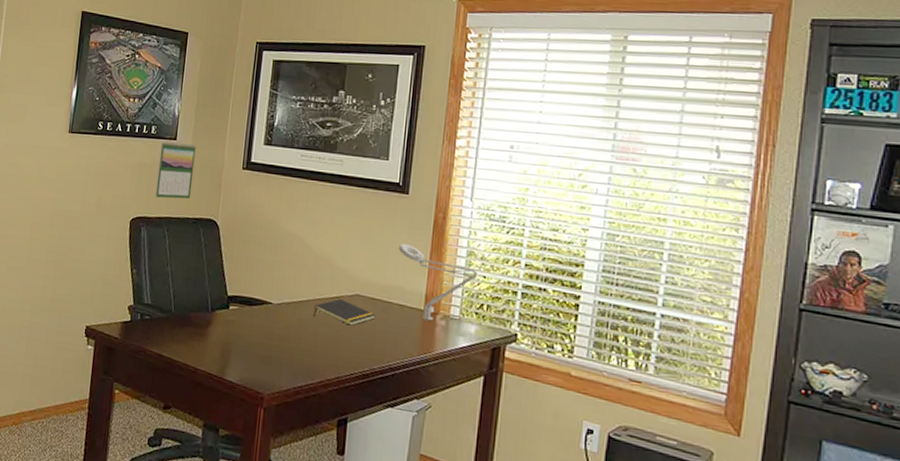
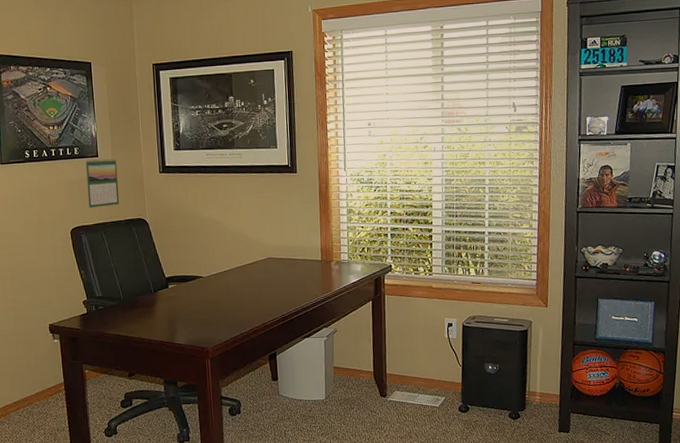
notepad: present [313,298,376,326] -> none [237,263,286,283]
desk lamp: present [399,242,478,321] -> none [295,211,358,268]

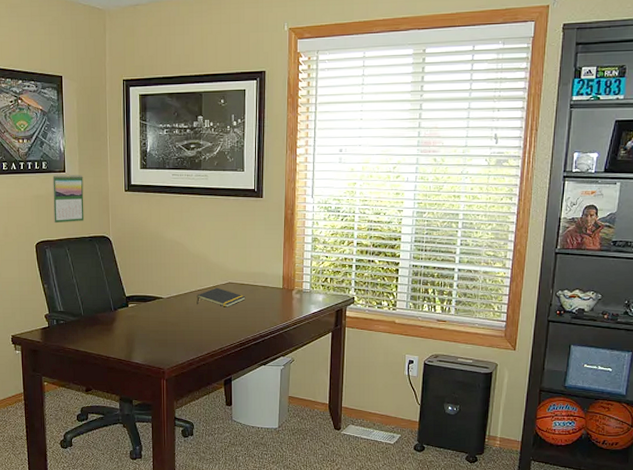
notepad: none [237,263,286,283] -> present [197,287,246,307]

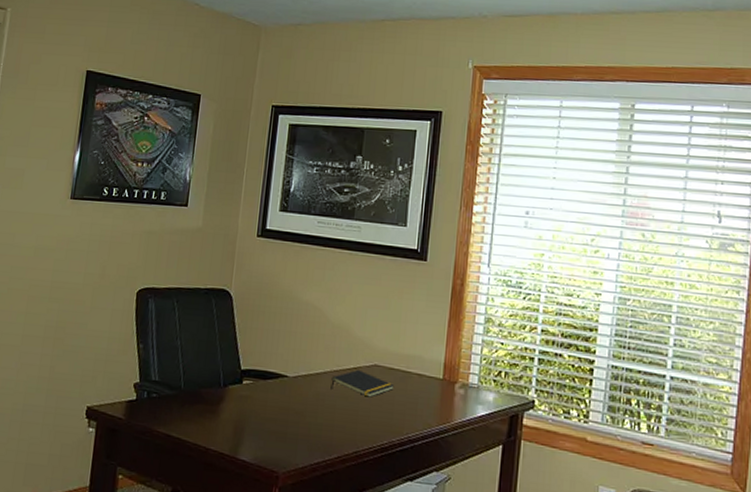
calendar: present [52,174,84,224] -> none [164,208,209,269]

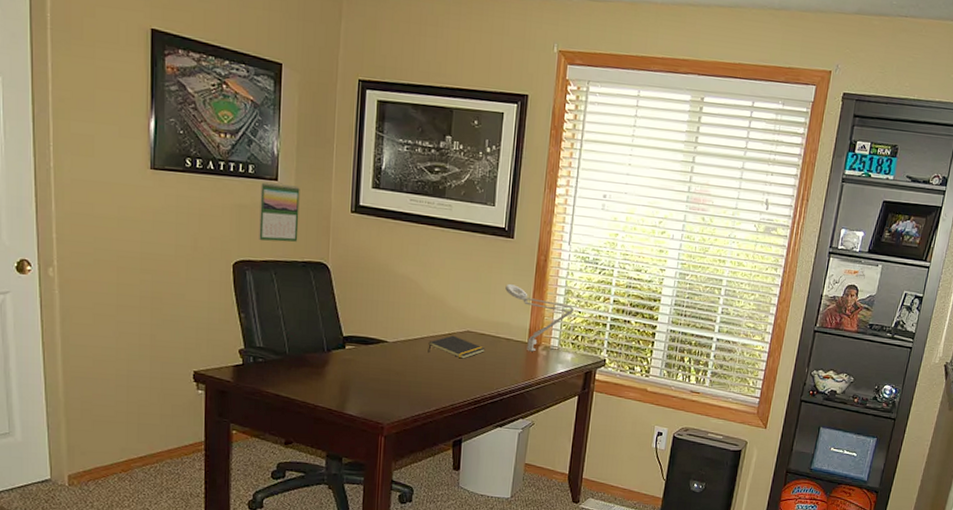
calendar: none [164,208,209,269] -> present [259,182,300,242]
desk lamp: none [417,310,496,390] -> present [505,283,575,352]

